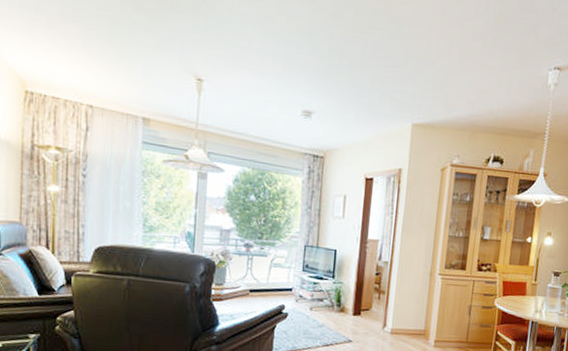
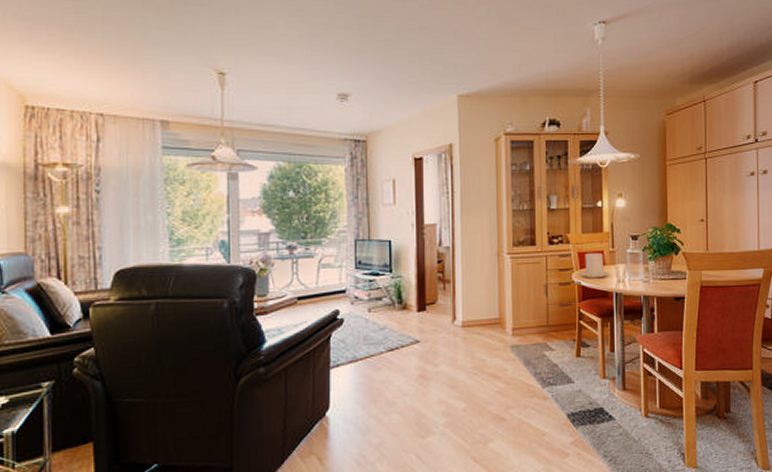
candle: none [503,282,529,307] -> present [581,252,610,279]

